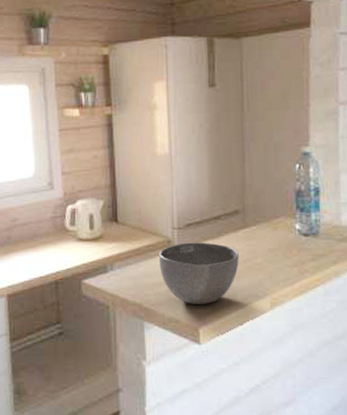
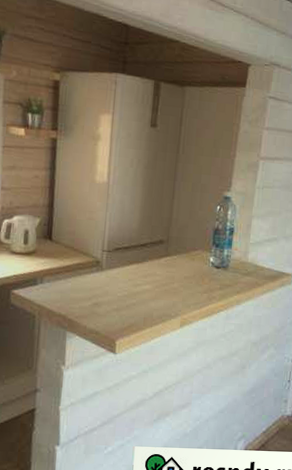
bowl: present [159,242,239,304] -> none [86,264,159,320]

